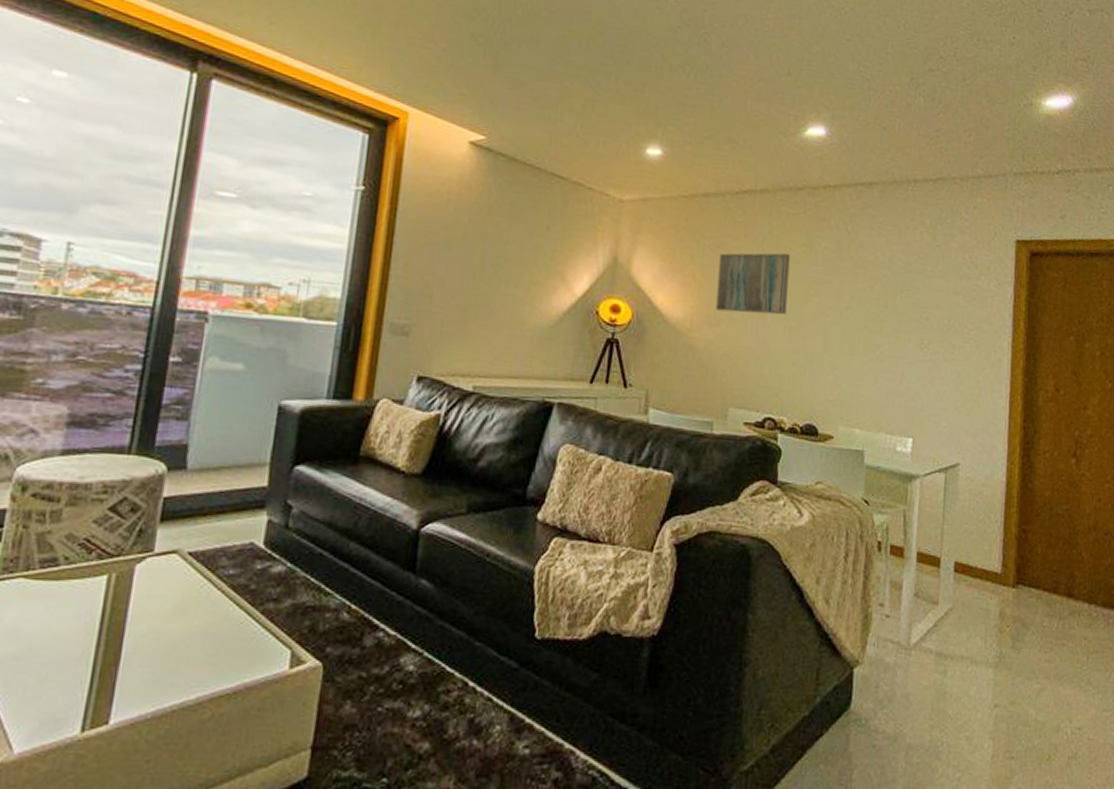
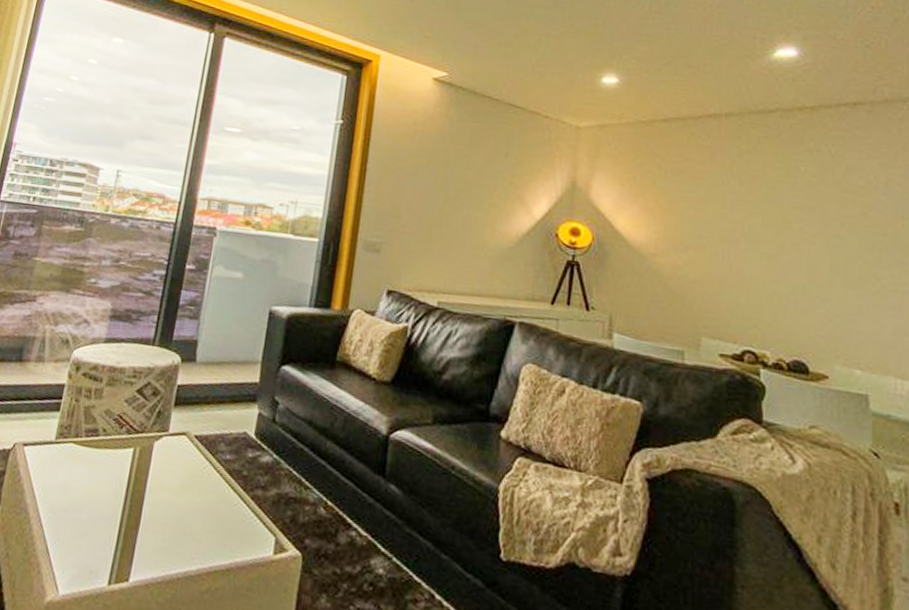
wall art: present [715,253,791,315] -> none [681,177,764,242]

